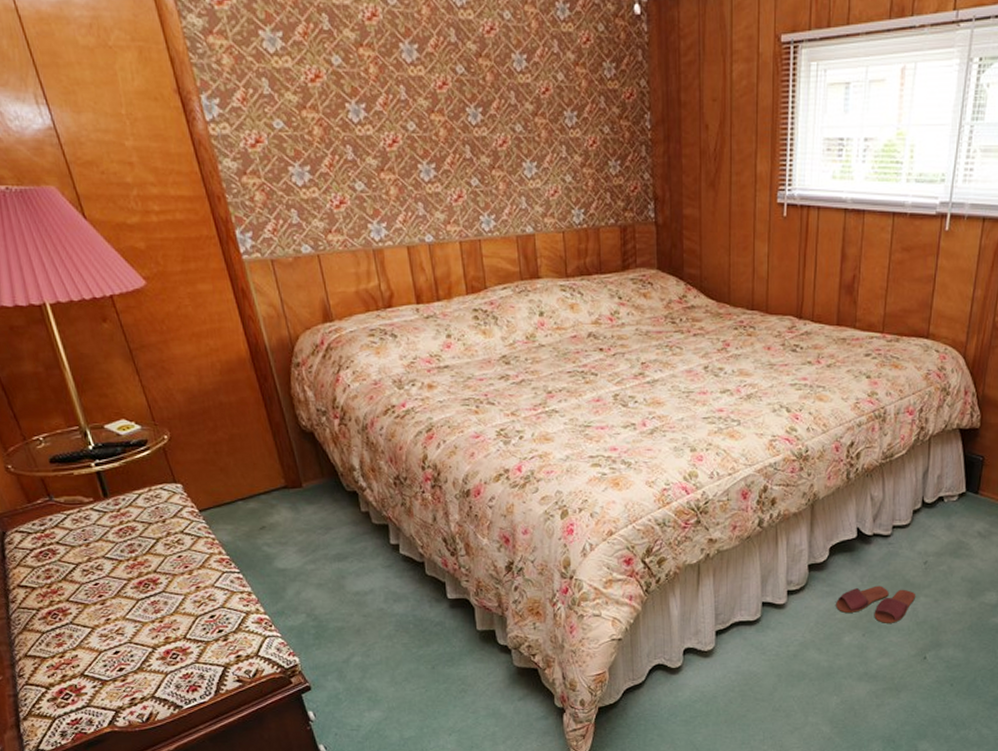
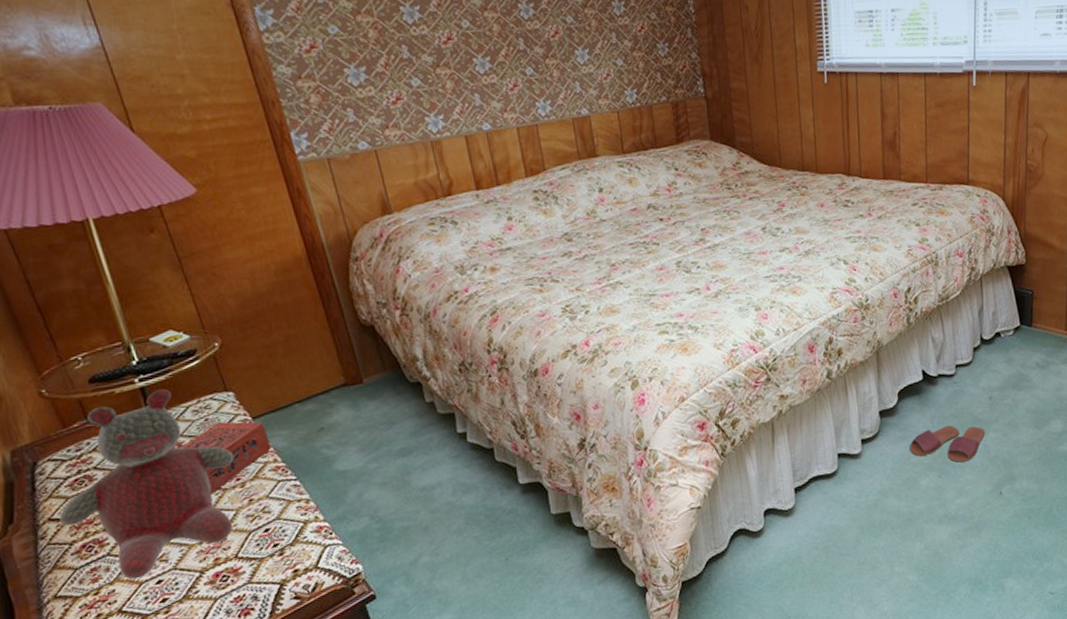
stuffed bear: none [27,474,183,648] -> present [59,388,234,580]
decorative box: none [133,512,217,578] -> present [180,421,272,494]

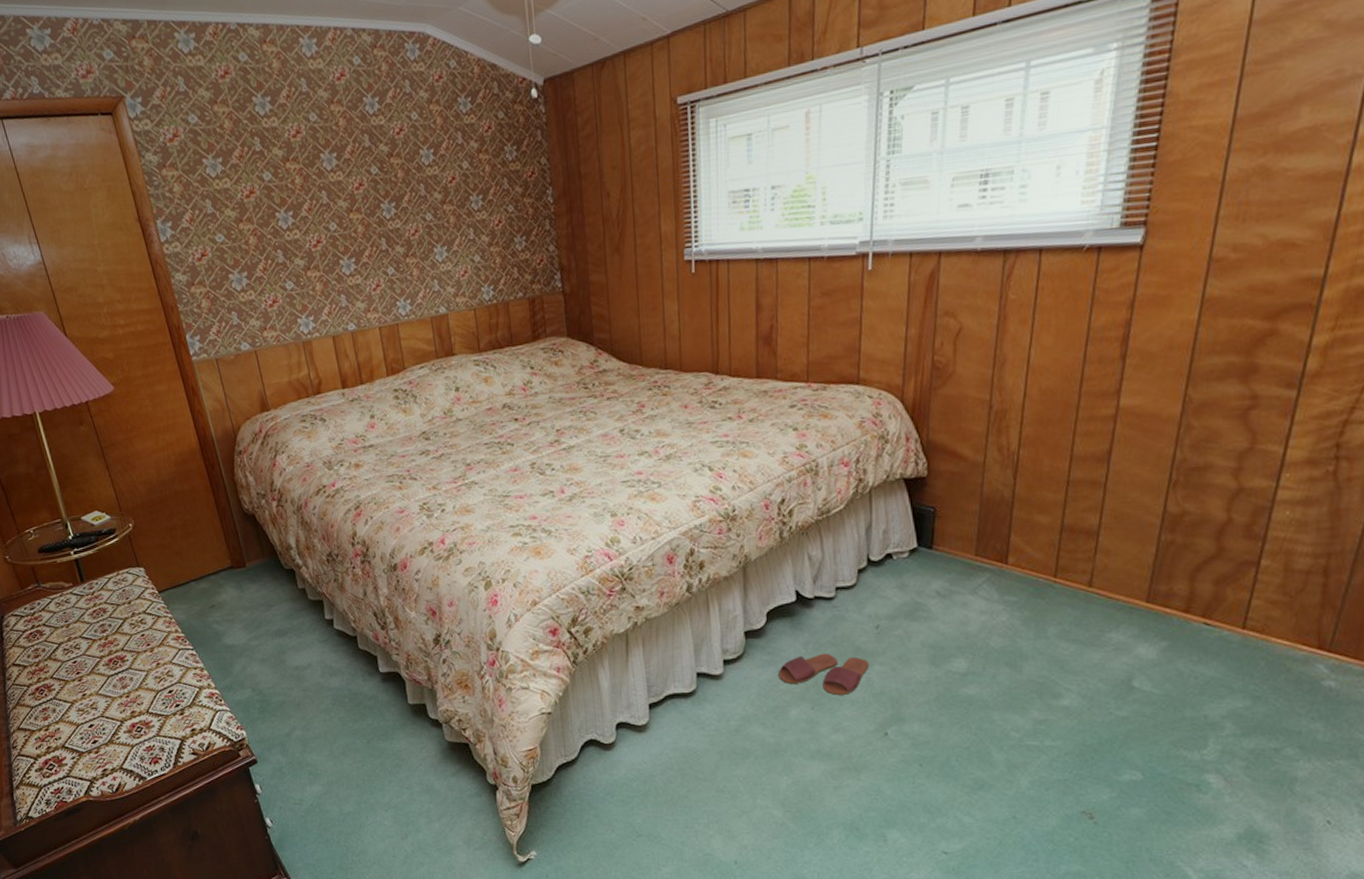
stuffed bear: present [59,388,234,580] -> none [20,561,145,721]
decorative box: present [180,421,272,494] -> none [105,593,174,656]

